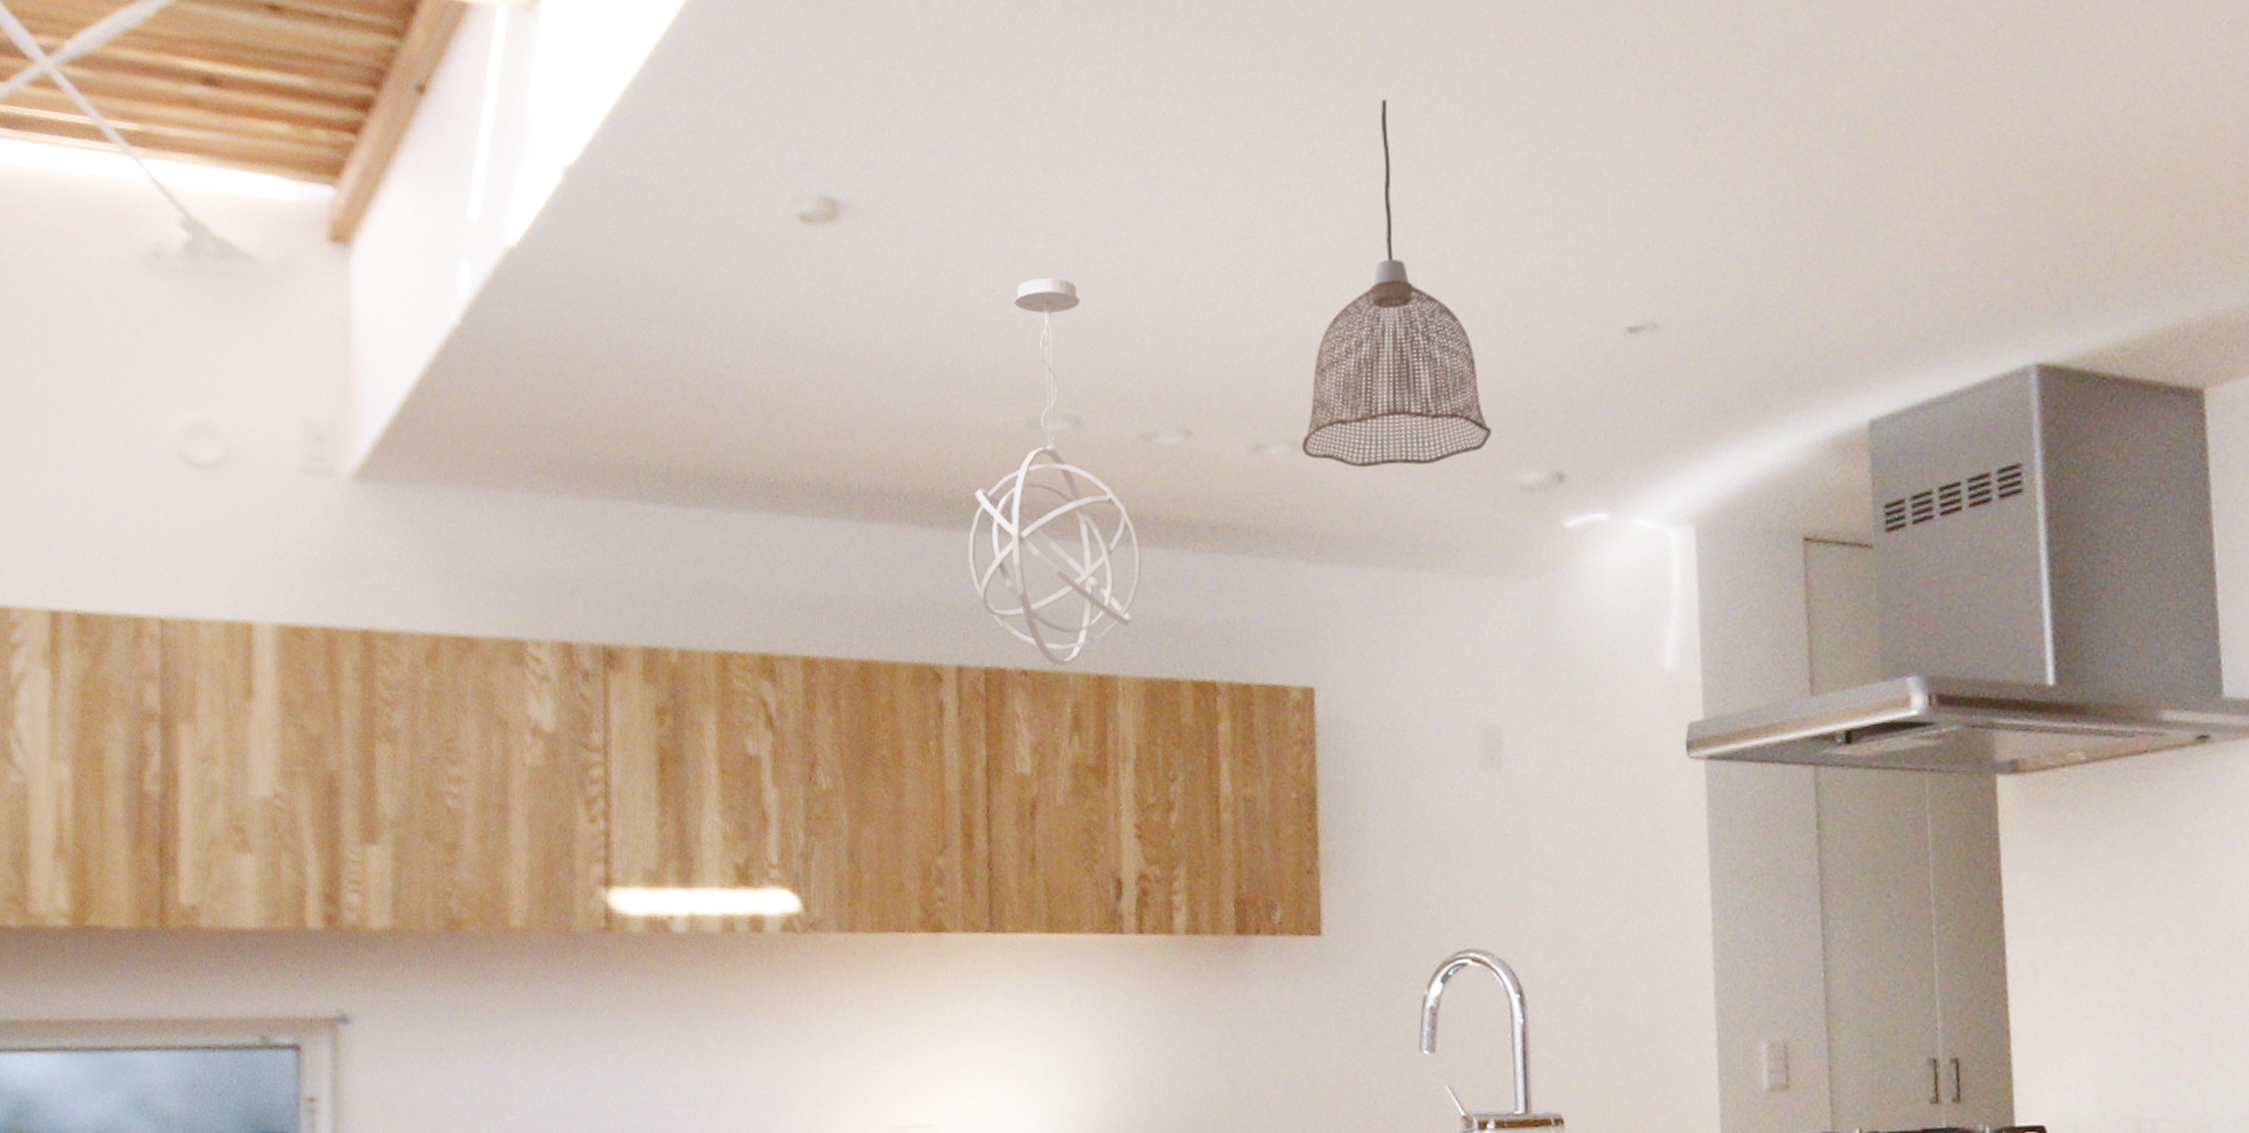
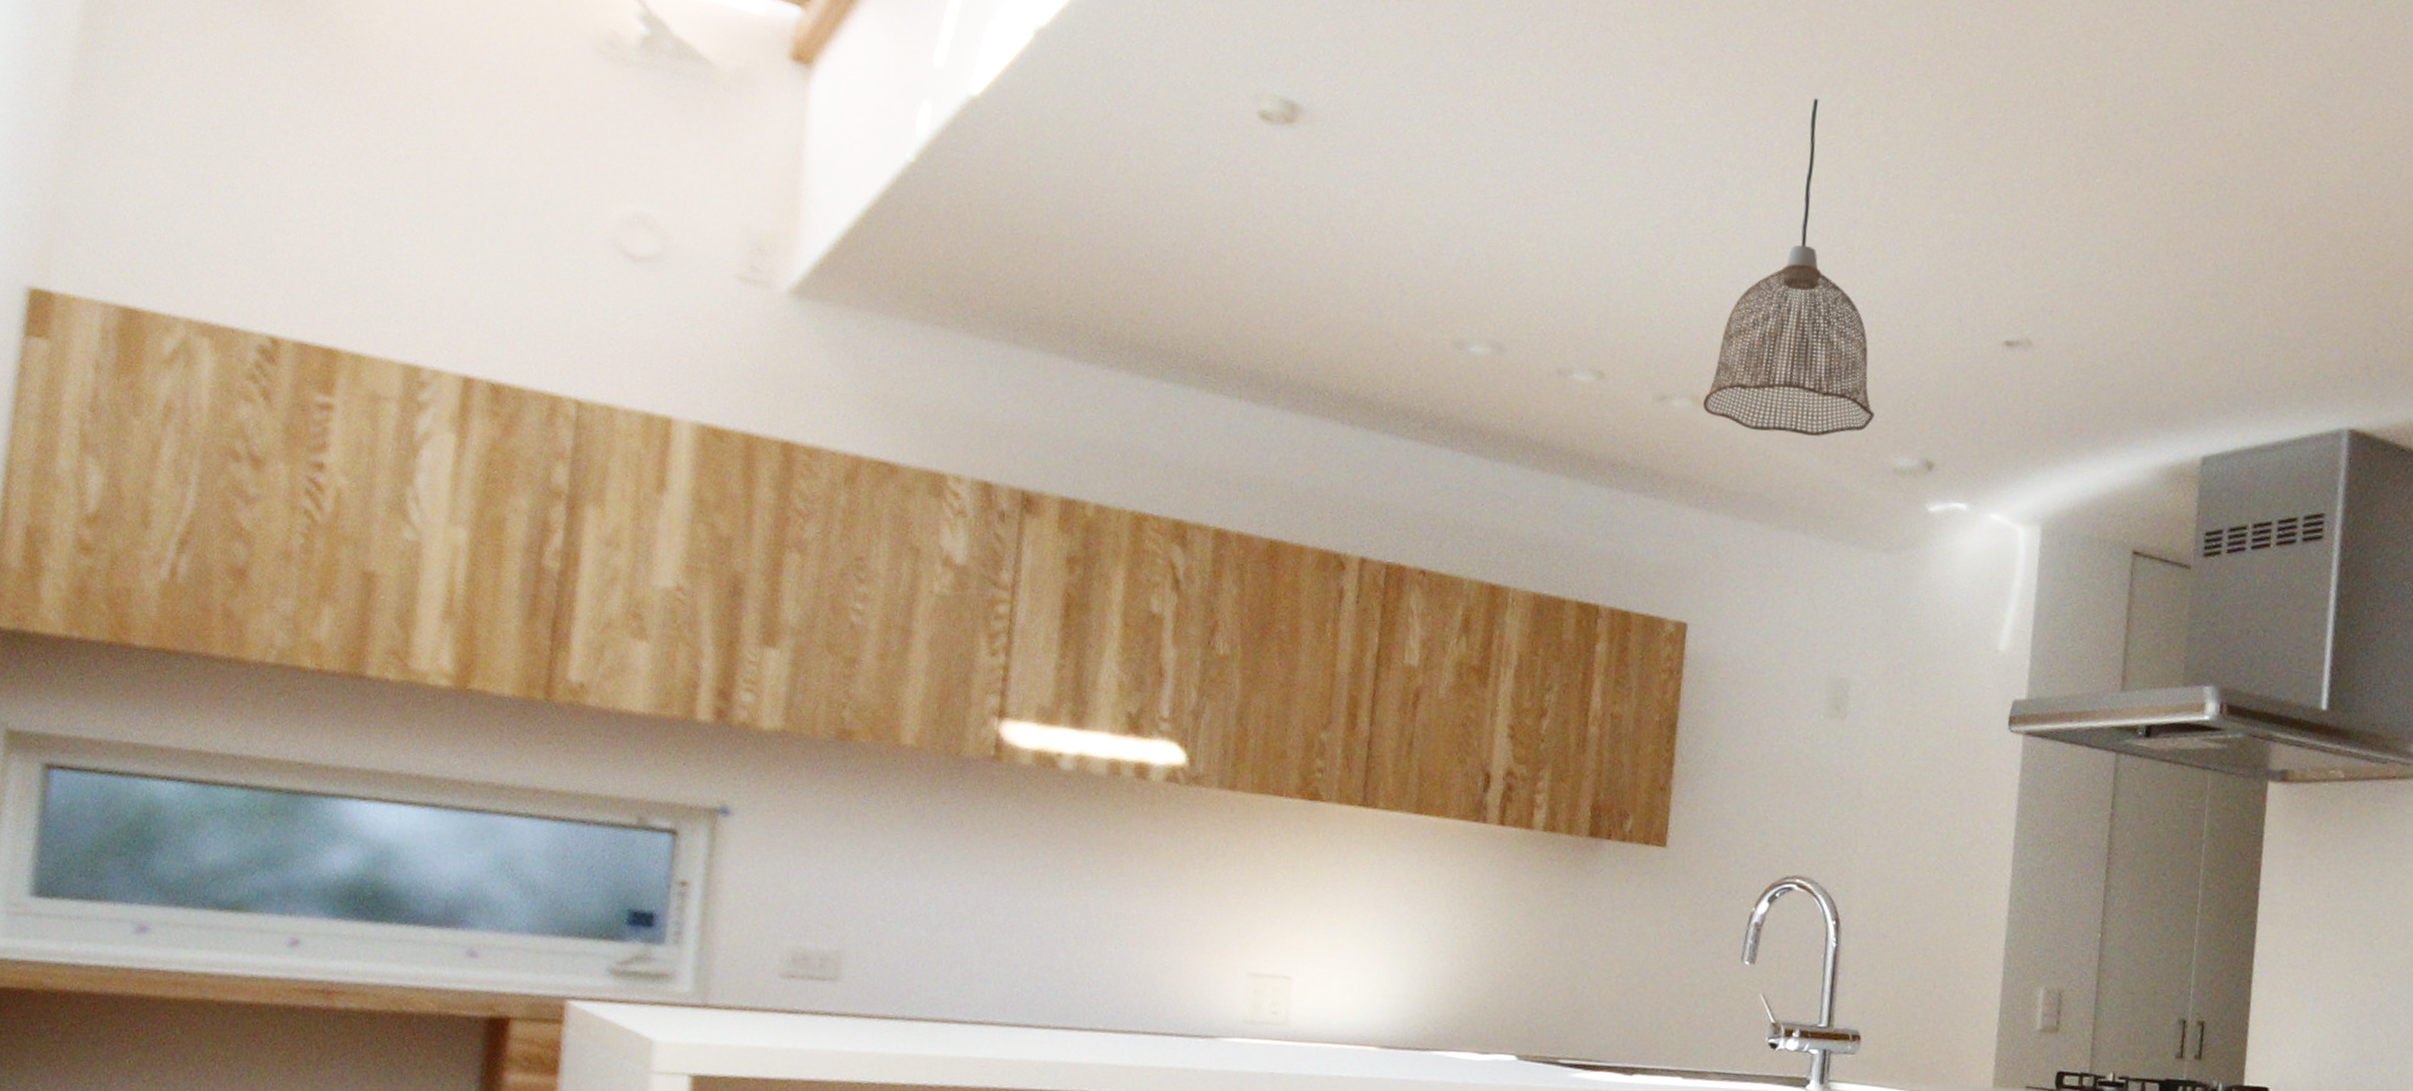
pendant light: present [968,278,1142,666] -> none [1383,210,1545,572]

